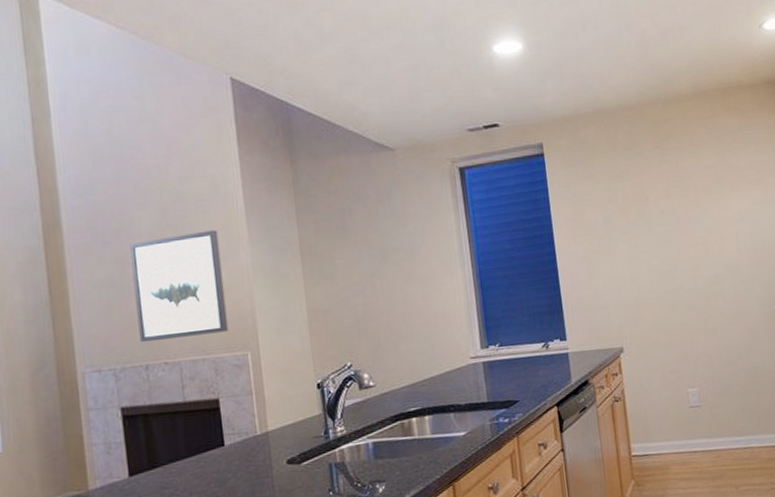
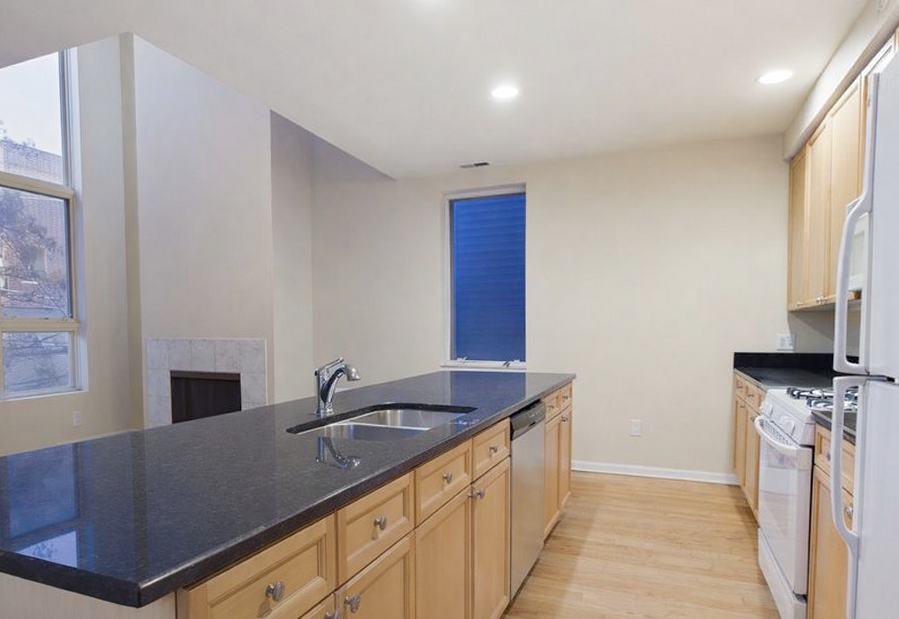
wall art: present [130,230,229,342] -> none [185,237,252,321]

